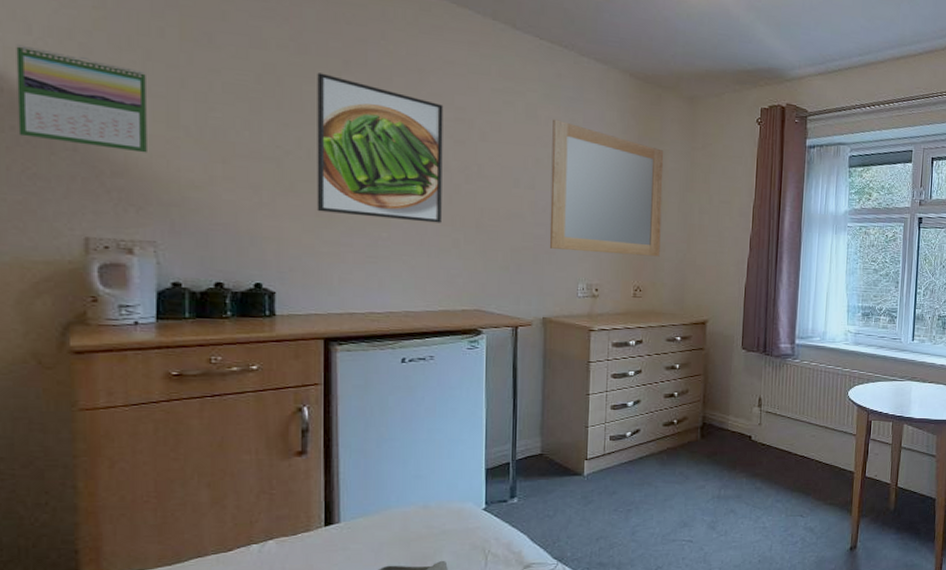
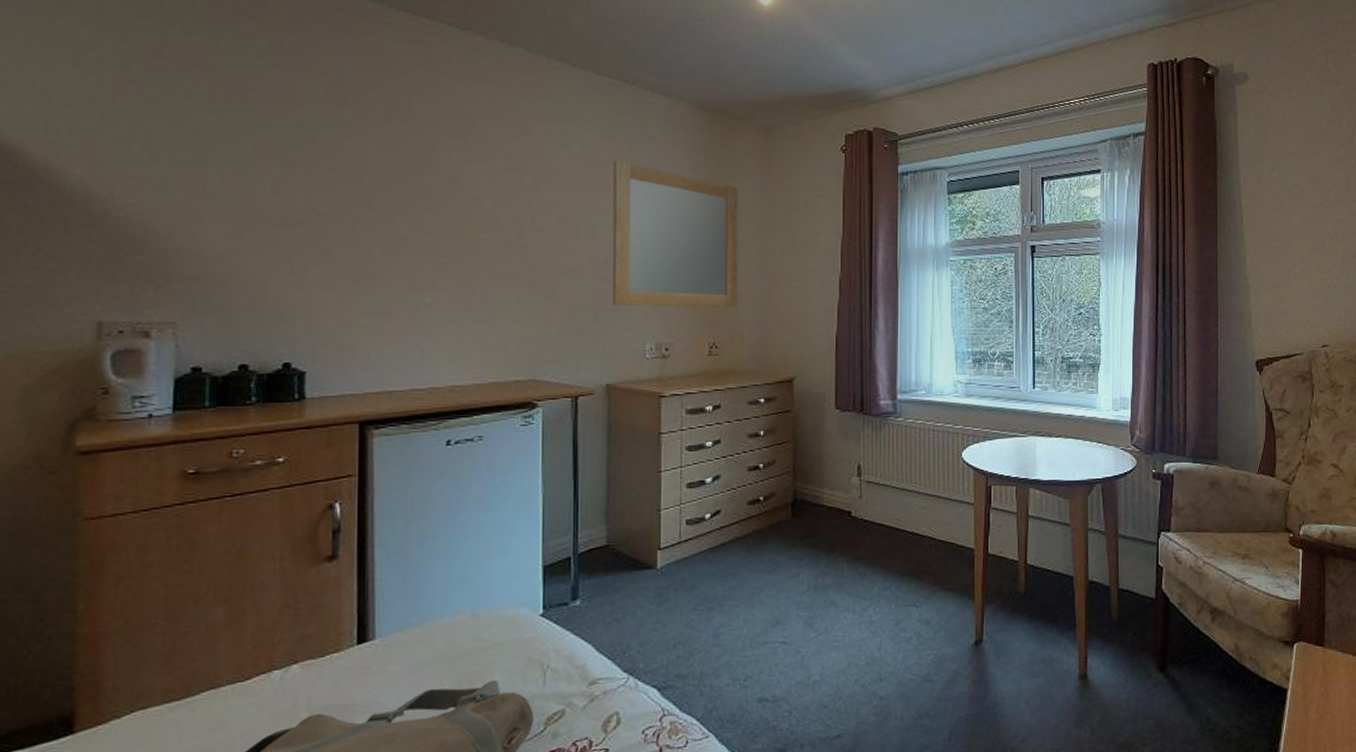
calendar: present [16,44,147,153] -> none [31,116,171,225]
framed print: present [317,72,444,223] -> none [353,126,493,284]

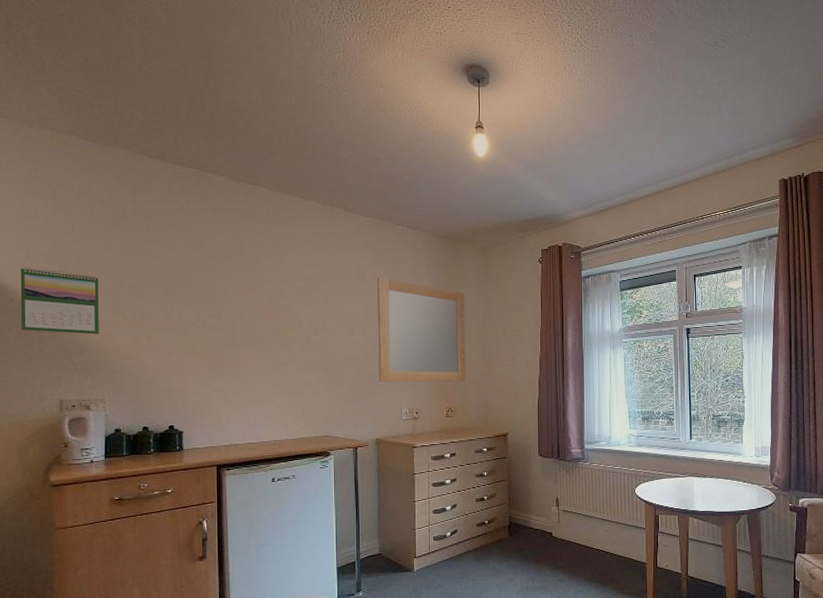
calendar: none [31,116,171,225] -> present [20,267,99,335]

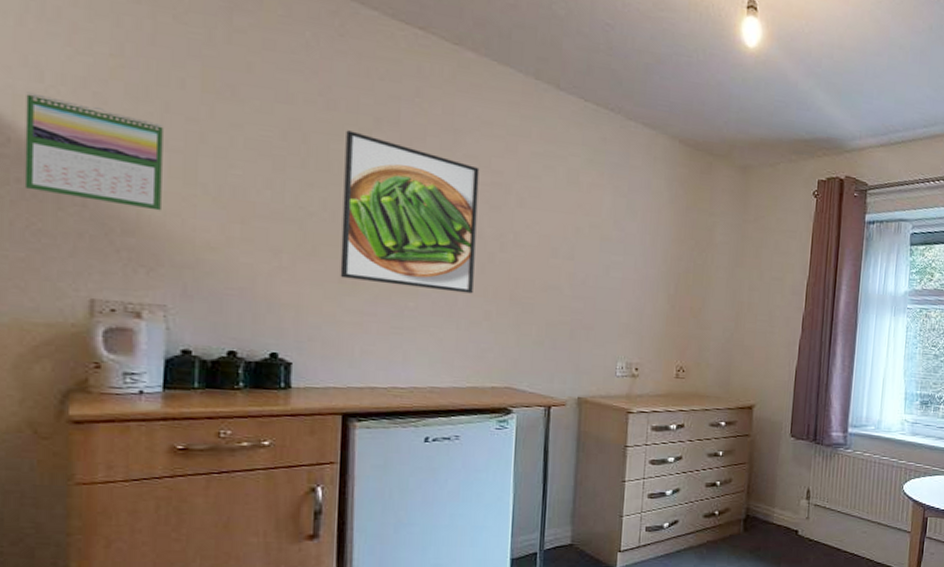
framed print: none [209,262,298,369] -> present [340,130,480,294]
home mirror: present [377,277,466,382] -> none [587,186,714,336]

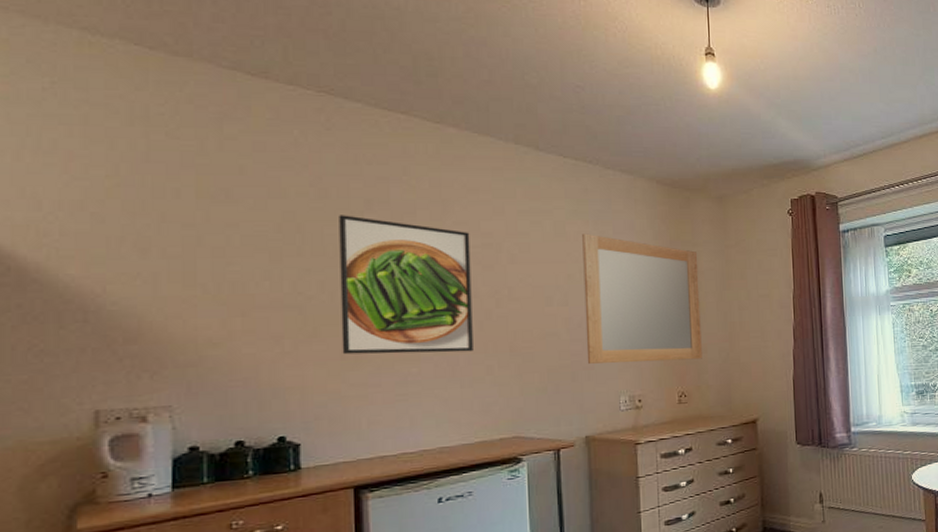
calendar: present [24,92,163,211] -> none [25,221,162,316]
home mirror: none [587,186,714,336] -> present [582,233,702,364]

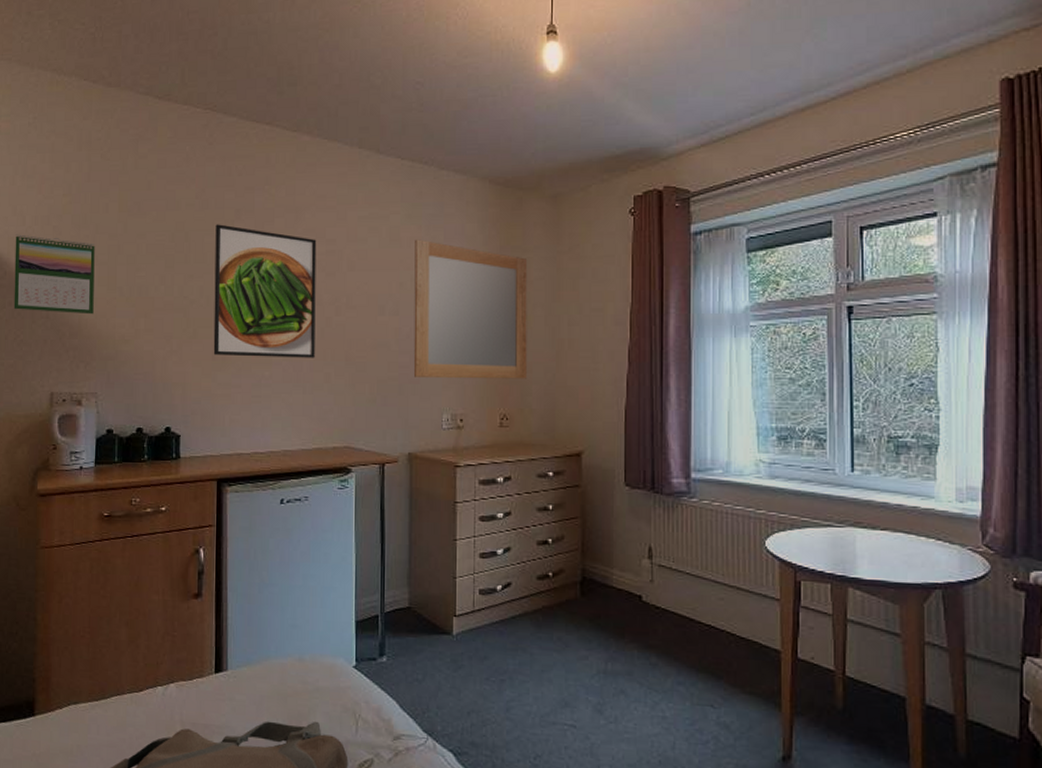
calendar: none [25,221,162,316] -> present [14,234,95,315]

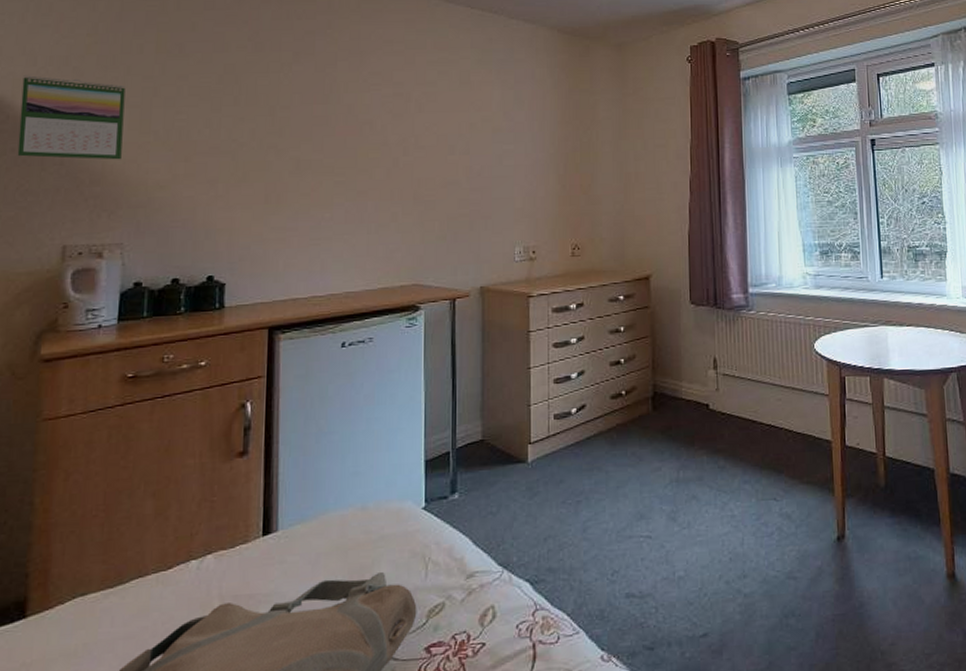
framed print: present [213,224,317,358] -> none [266,67,383,199]
home mirror: present [413,239,528,379] -> none [485,83,597,214]

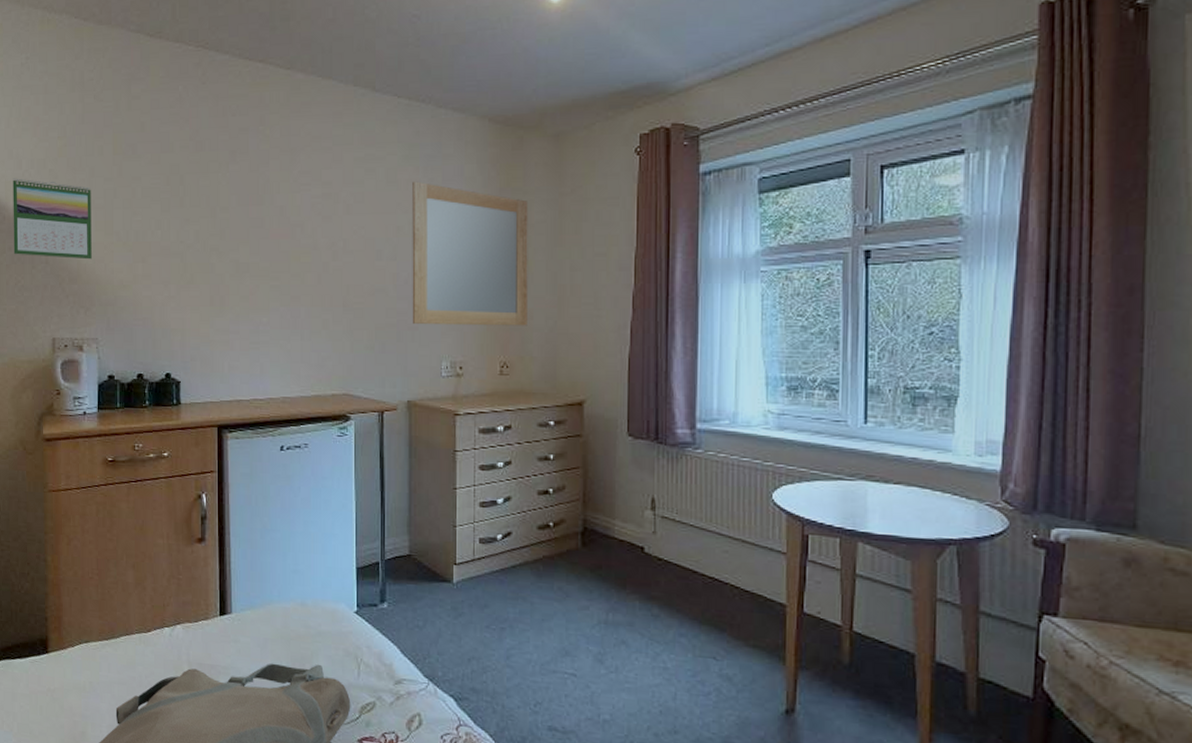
home mirror: none [485,83,597,214] -> present [412,181,529,326]

